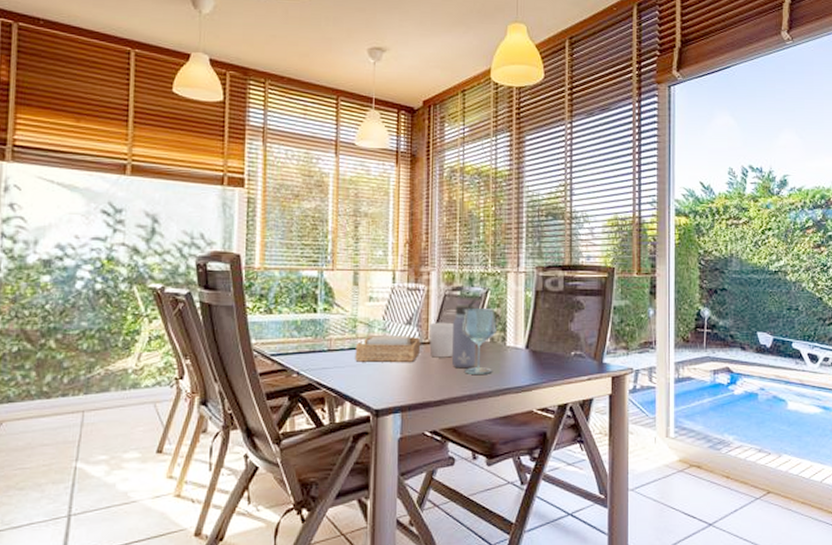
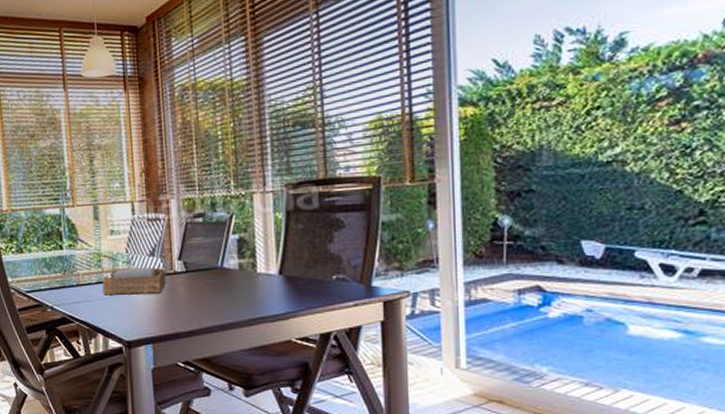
candle holder: present [428,322,454,358] -> none [172,251,200,288]
water bottle: present [451,297,478,369] -> none [197,222,225,298]
wine glass: present [461,309,497,374] -> none [206,234,245,304]

